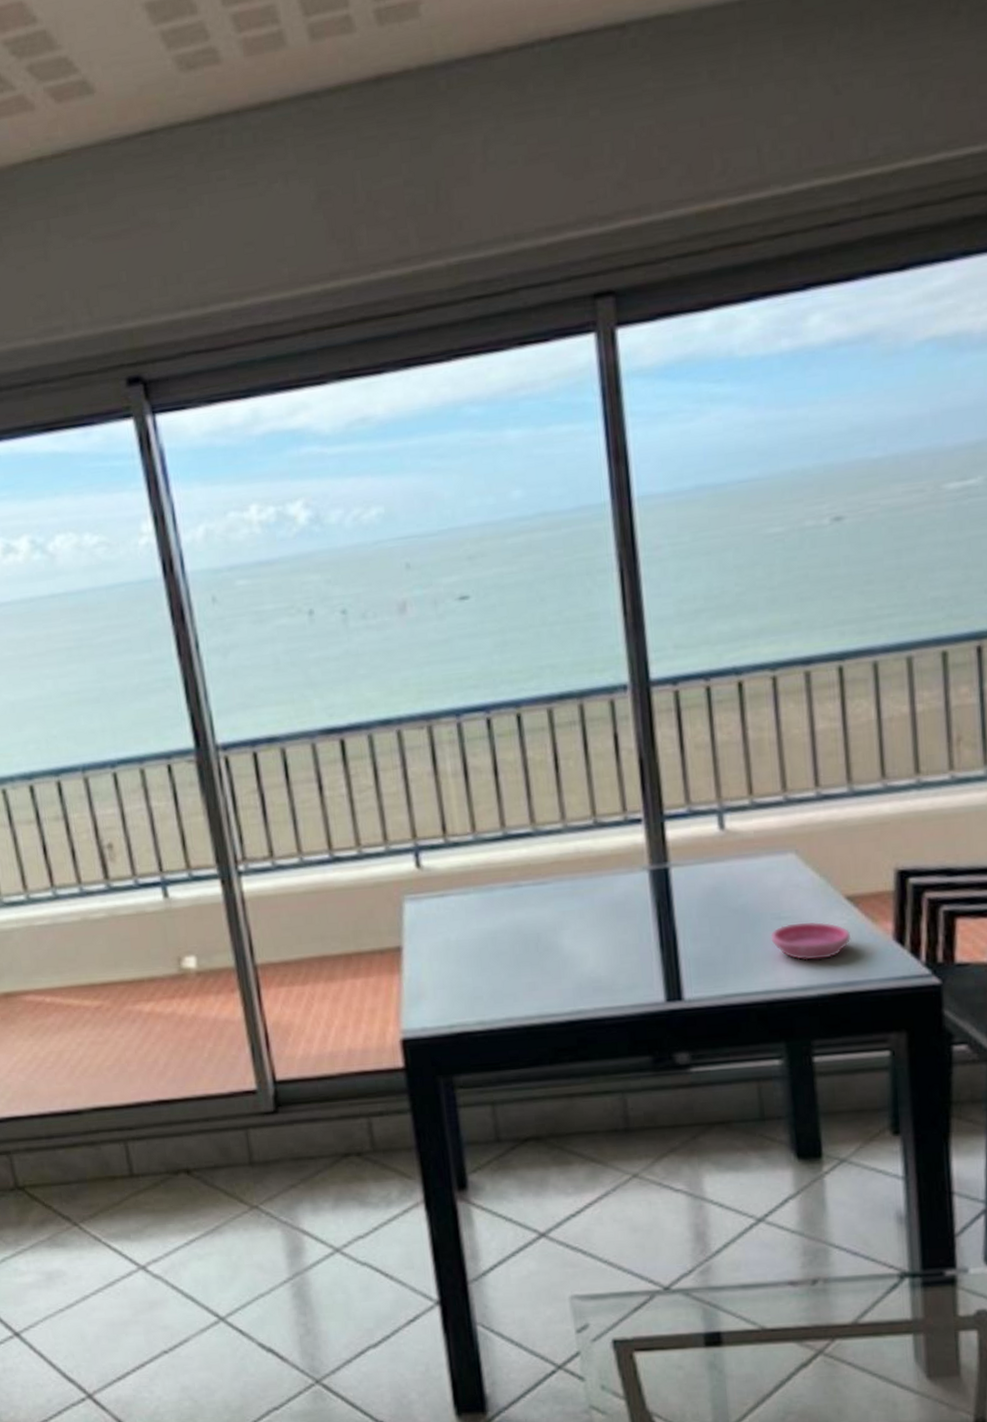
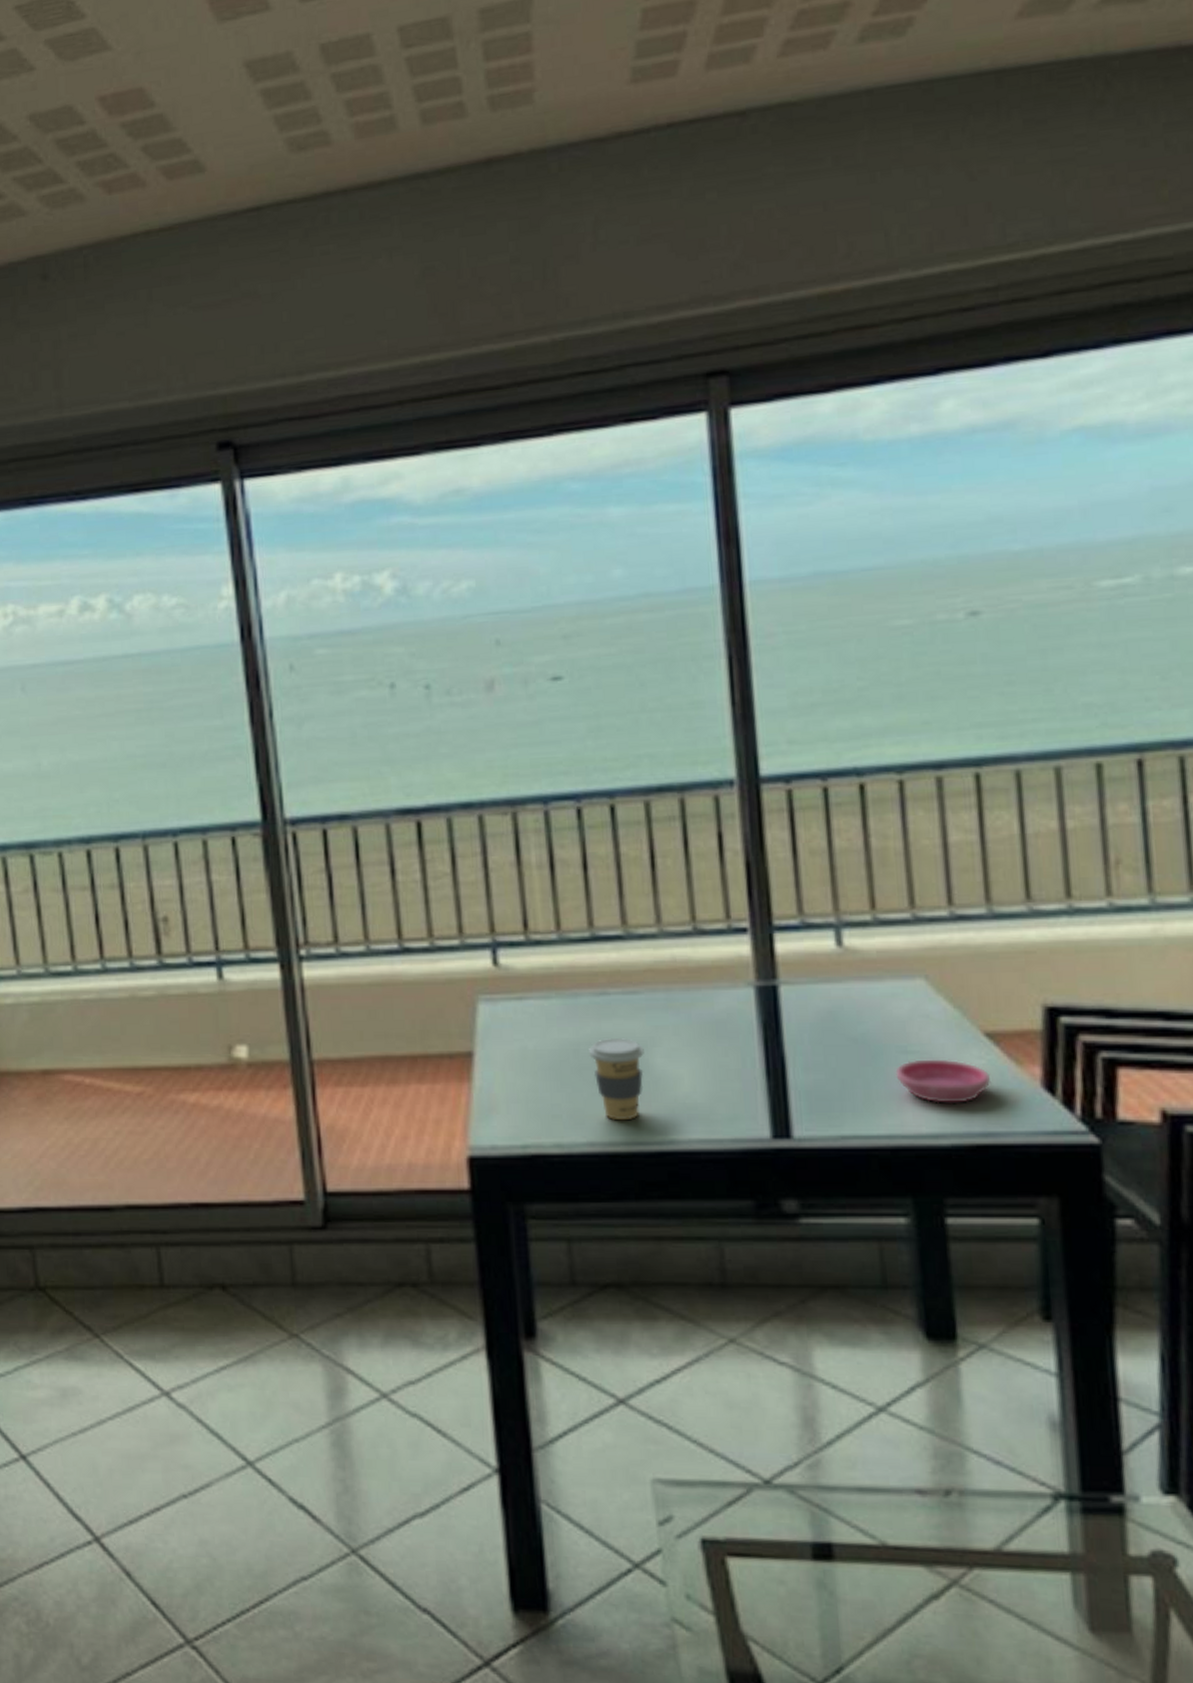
coffee cup: none [505,923,554,997] -> present [589,1037,644,1121]

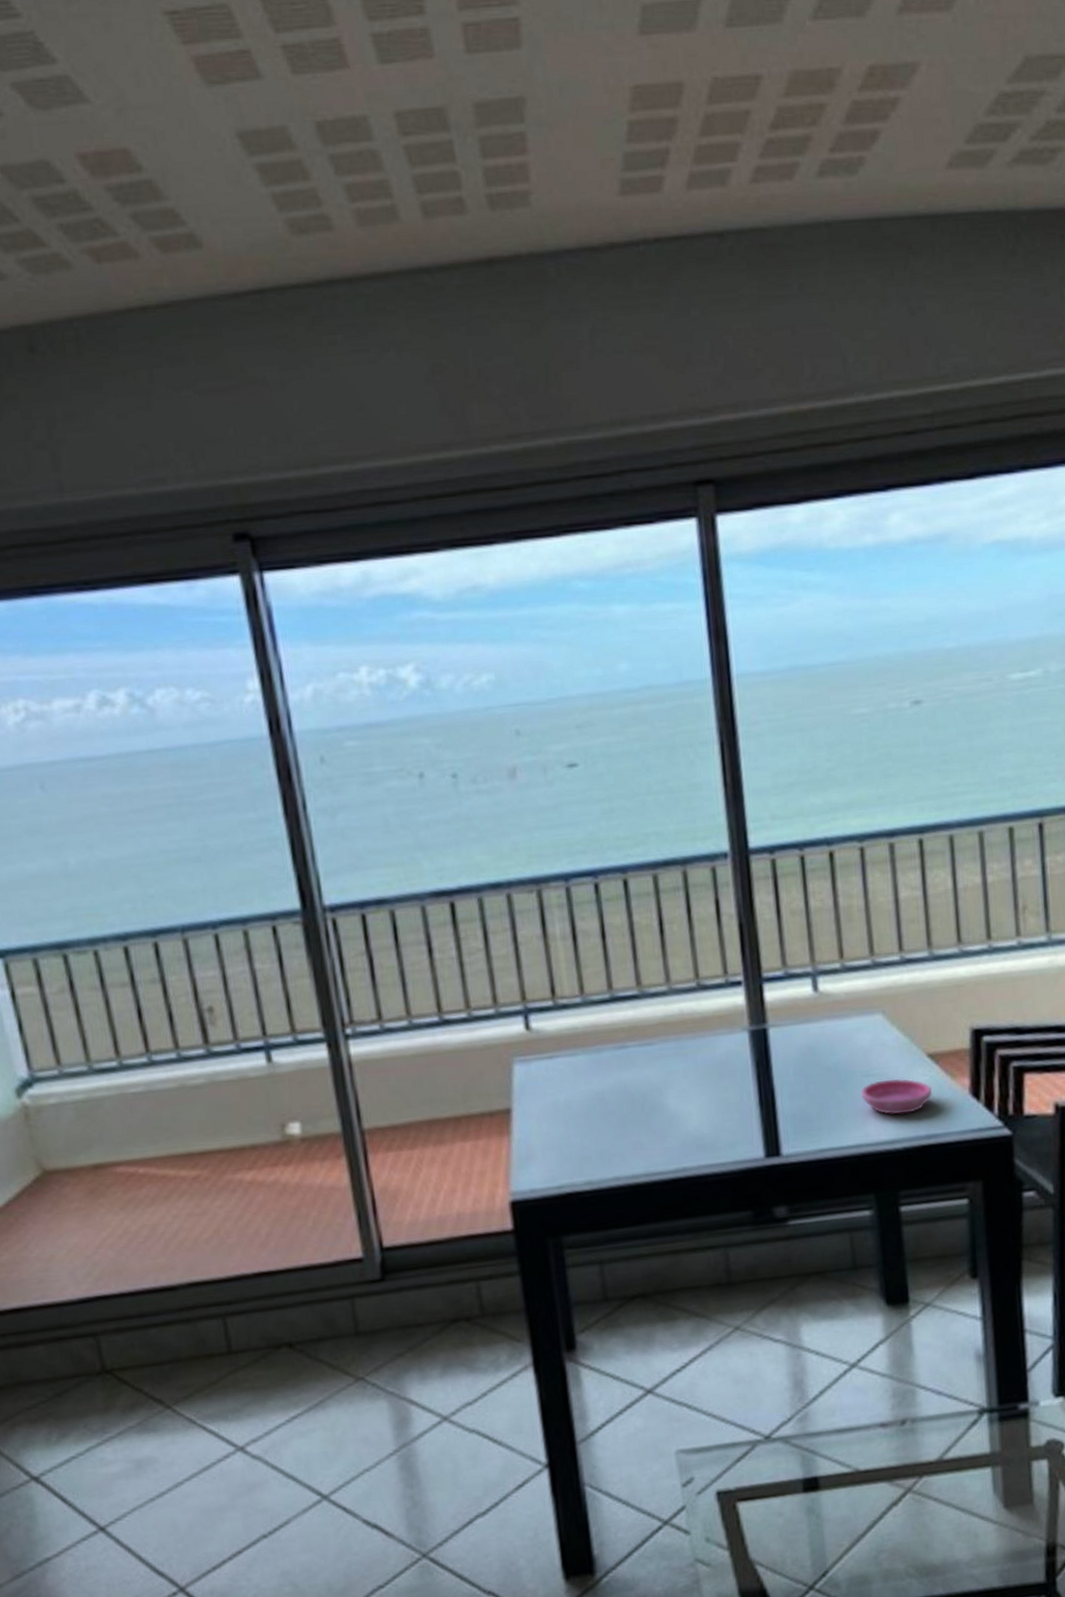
coffee cup: present [589,1037,644,1121] -> none [612,1084,659,1156]

